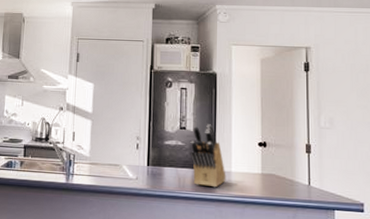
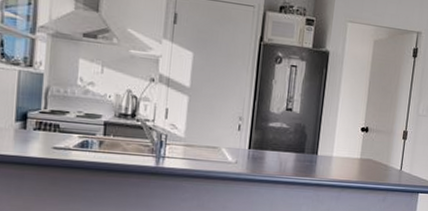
knife block: present [190,124,226,188] -> none [294,106,328,172]

